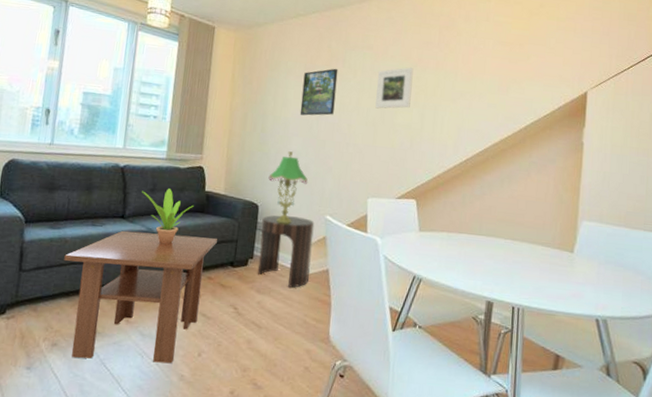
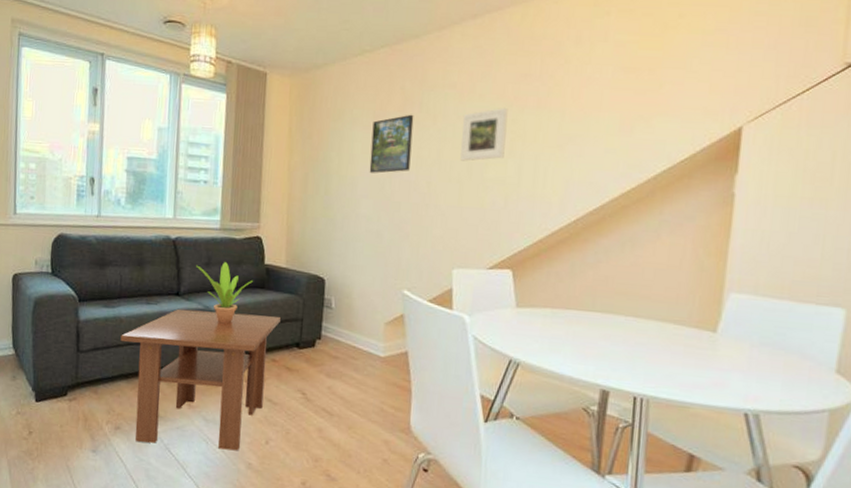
side table: present [257,215,315,288] -> none [326,290,390,372]
table lamp: present [268,151,308,224] -> none [335,216,381,300]

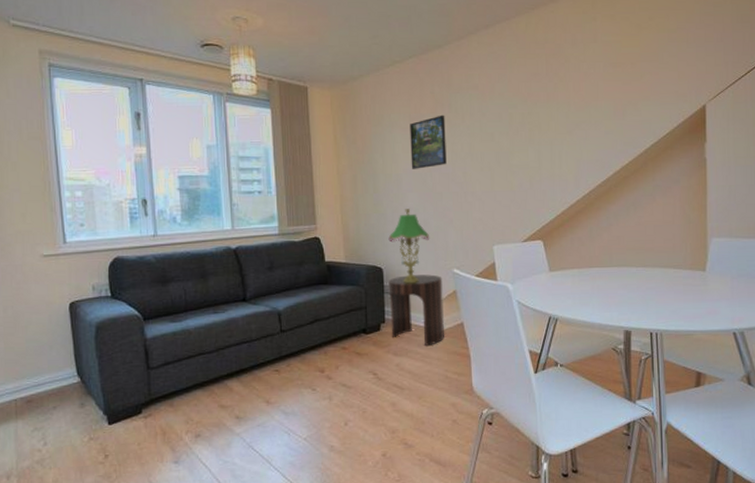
coffee table: present [120,308,280,451] -> none [191,307,346,446]
potted plant: present [196,262,253,324] -> none [259,264,316,322]
side table: none [326,290,390,372] -> present [388,274,444,346]
table lamp: none [335,216,381,300] -> present [388,209,429,283]
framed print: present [460,108,508,161] -> none [487,104,525,152]

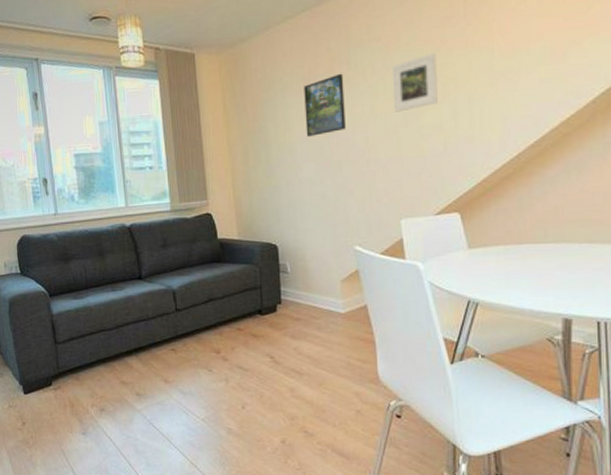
table lamp: present [388,209,429,283] -> none [283,180,327,261]
side table: present [388,274,444,346] -> none [284,252,346,329]
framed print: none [487,104,525,152] -> present [391,53,438,112]

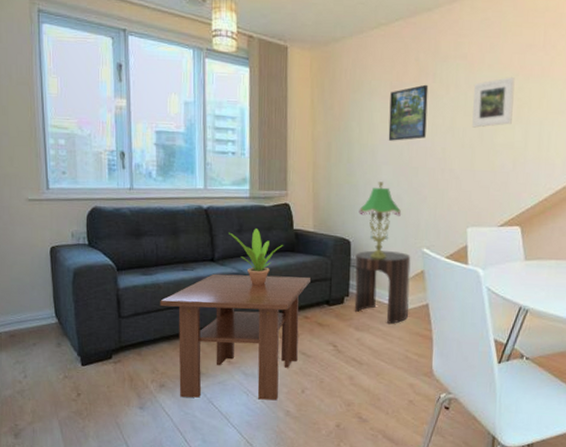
coffee table: none [93,286,240,421] -> present [160,273,310,401]
potted plant: none [153,242,209,301] -> present [229,229,283,286]
table lamp: none [283,180,327,261] -> present [359,182,401,259]
side table: none [284,252,346,329] -> present [354,250,411,324]

